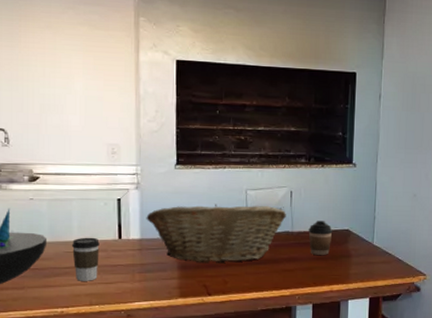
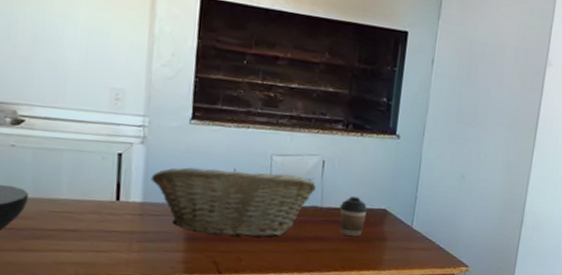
coffee cup: present [71,237,100,281] -> none [58,195,93,248]

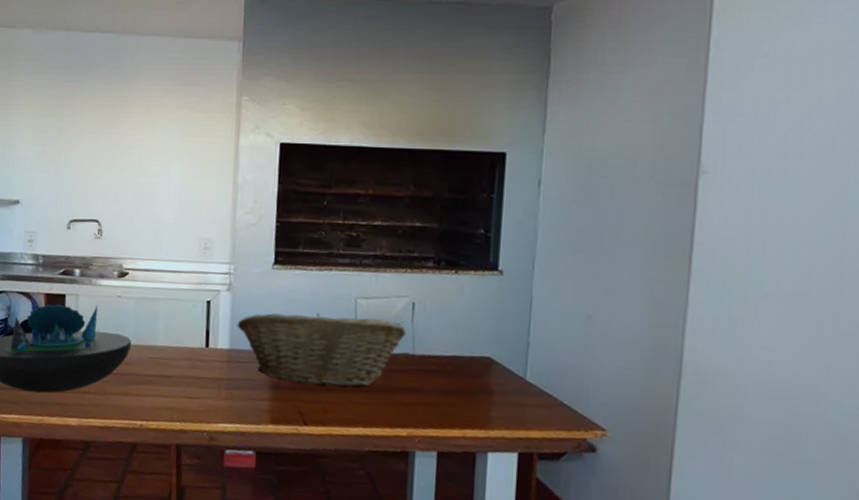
coffee cup: present [339,196,368,237] -> none [434,342,468,389]

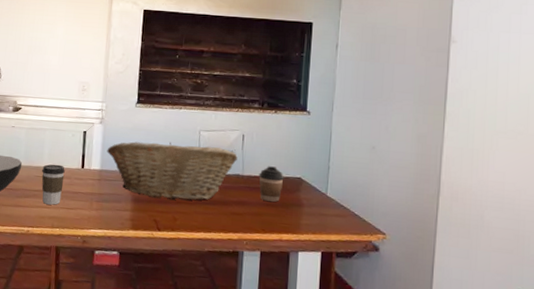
coffee cup: none [155,342,185,394] -> present [41,164,65,205]
coffee cup: none [434,342,468,389] -> present [259,166,284,202]

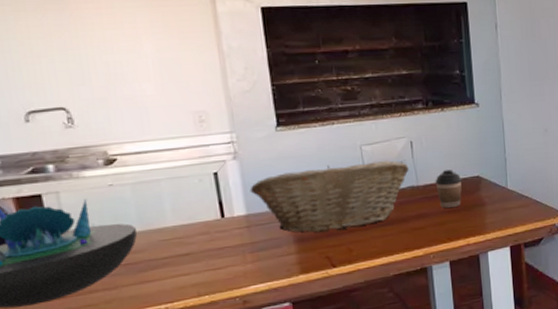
coffee cup: present [41,164,65,205] -> none [166,219,203,271]

